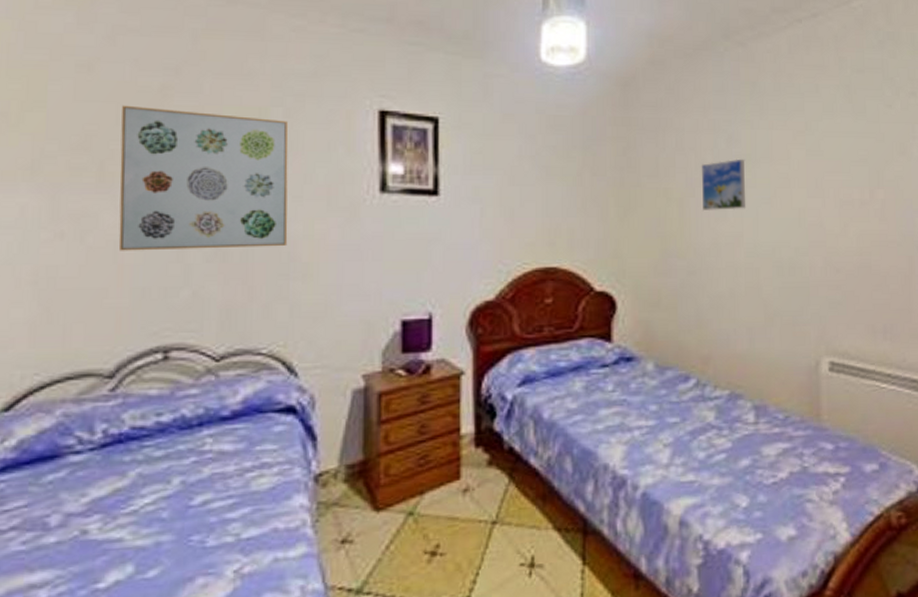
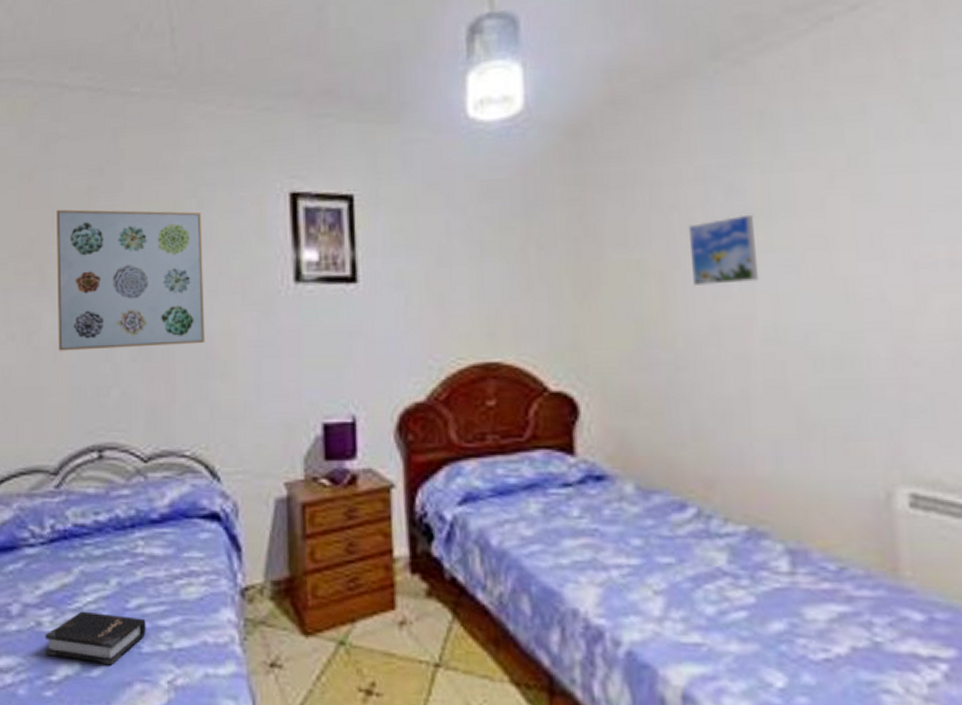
hardback book: none [90,513,212,564] -> present [45,611,146,664]

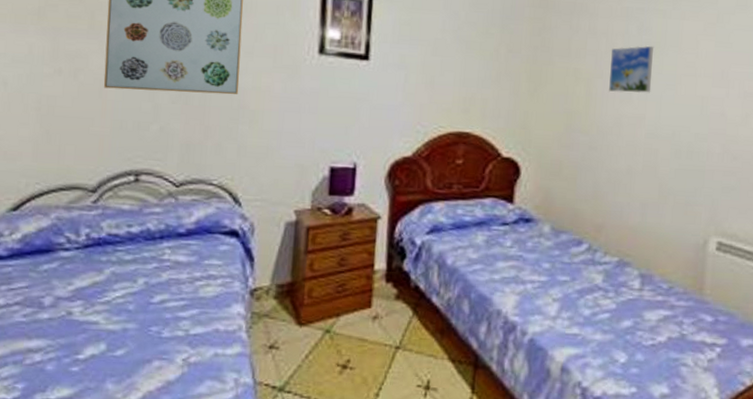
hardback book: present [45,611,146,664] -> none [73,304,167,346]

